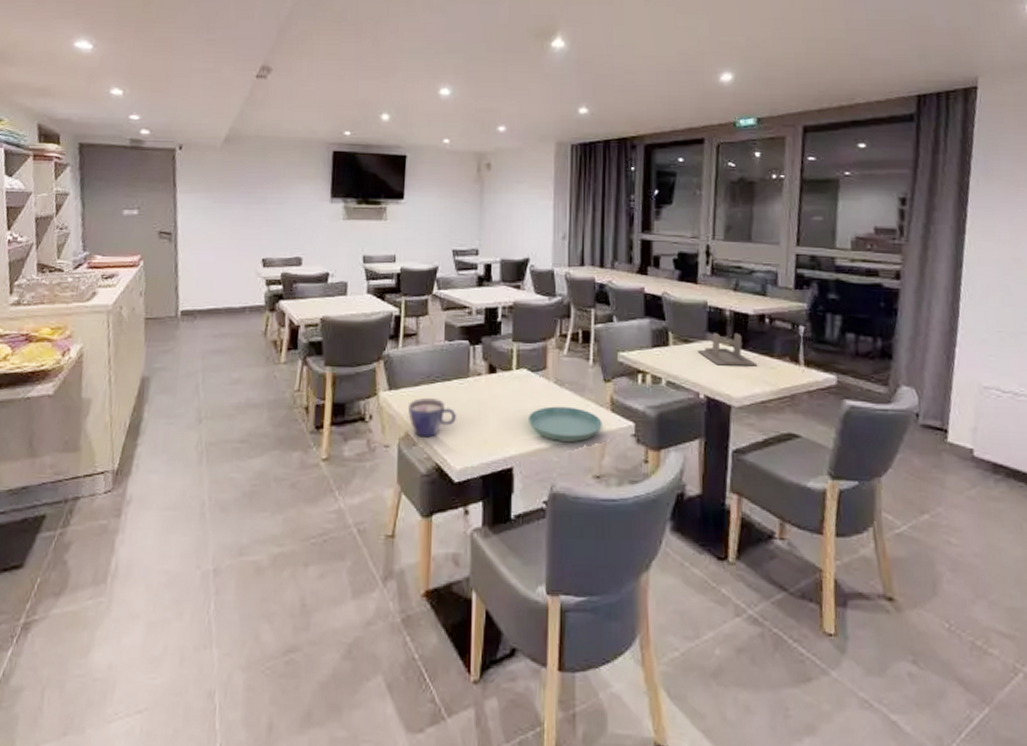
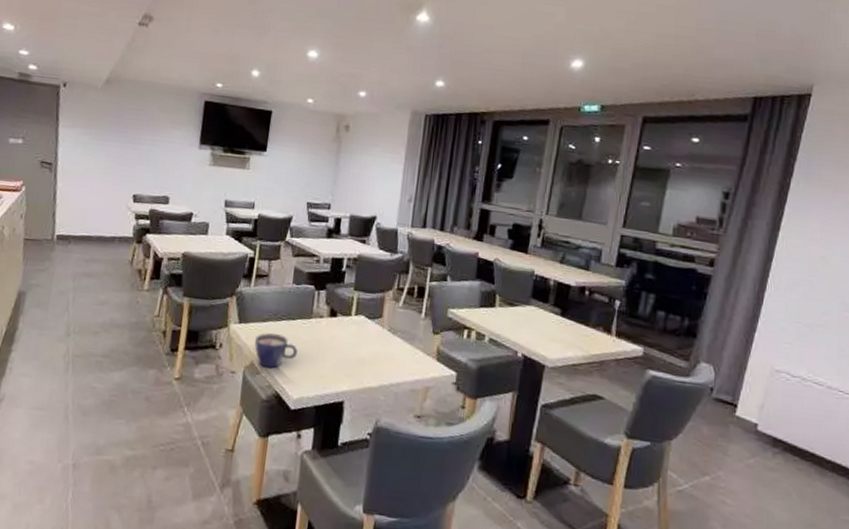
saucer: present [527,406,602,442] -> none [361,351,427,385]
napkin holder: present [698,332,758,366] -> none [521,298,574,333]

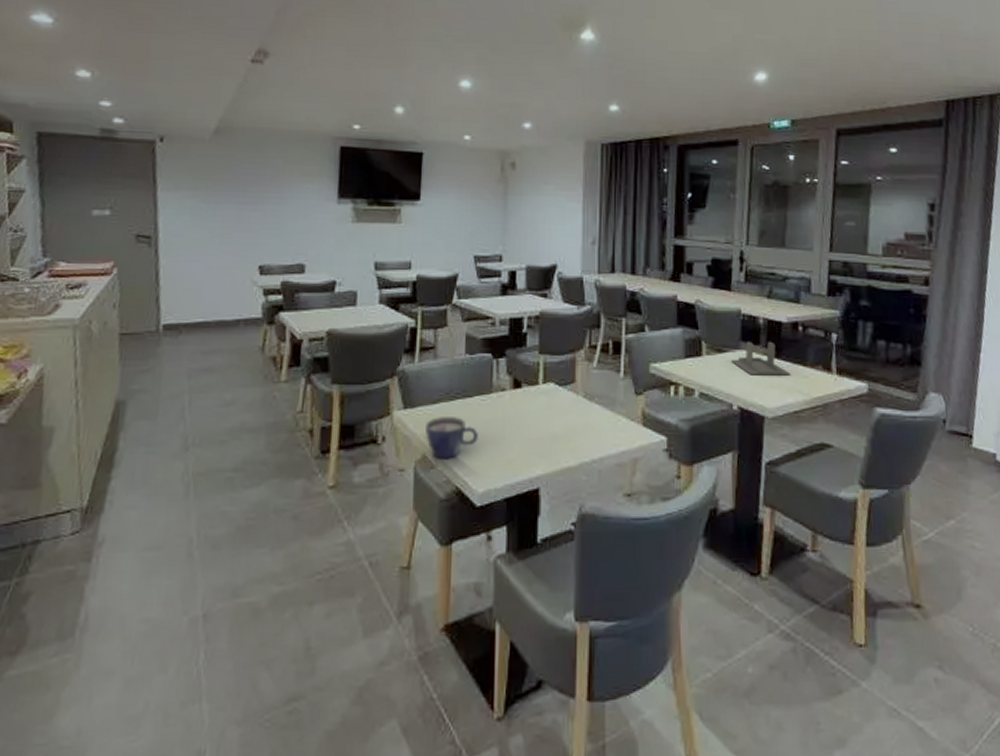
napkin holder: none [521,298,574,333] -> present [731,341,791,376]

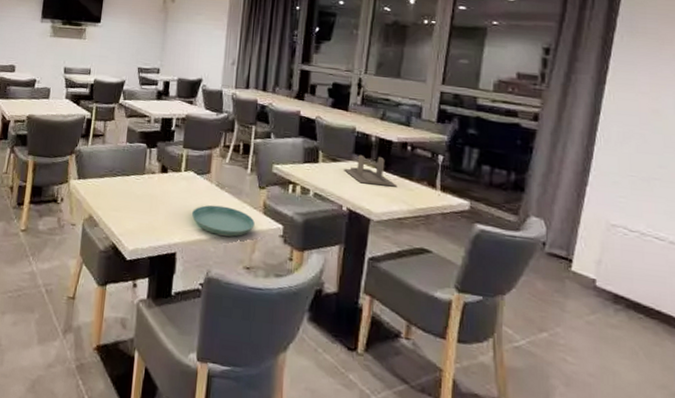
cup: present [425,415,478,459] -> none [92,187,132,221]
saucer: none [555,422,633,459] -> present [191,205,255,237]

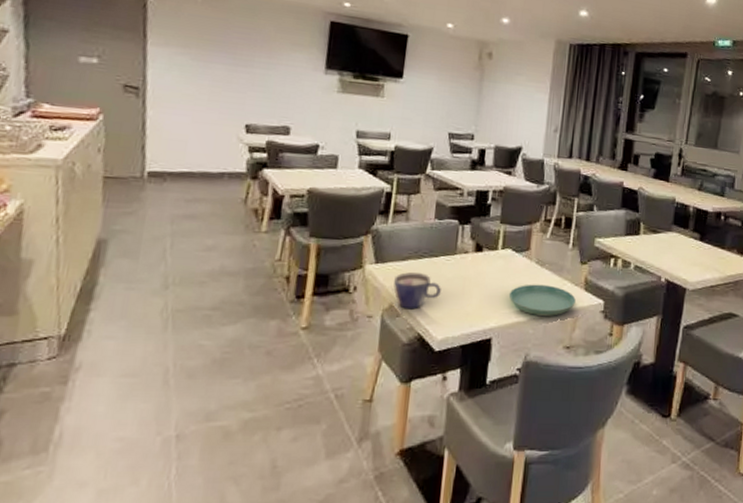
cup: none [92,187,132,221] -> present [393,271,441,310]
napkin holder: present [344,154,398,187] -> none [663,225,711,256]

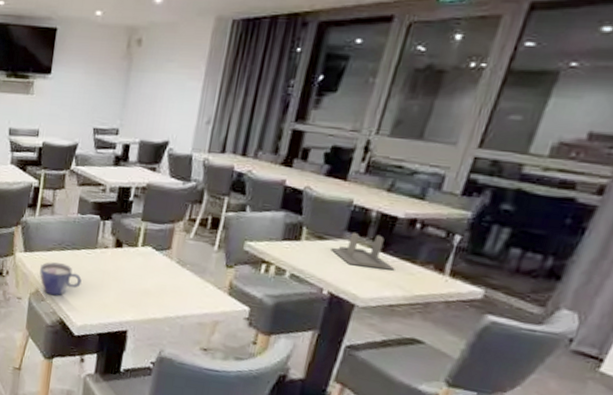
saucer: present [508,284,576,316] -> none [146,283,218,317]
napkin holder: none [663,225,711,256] -> present [331,232,395,271]

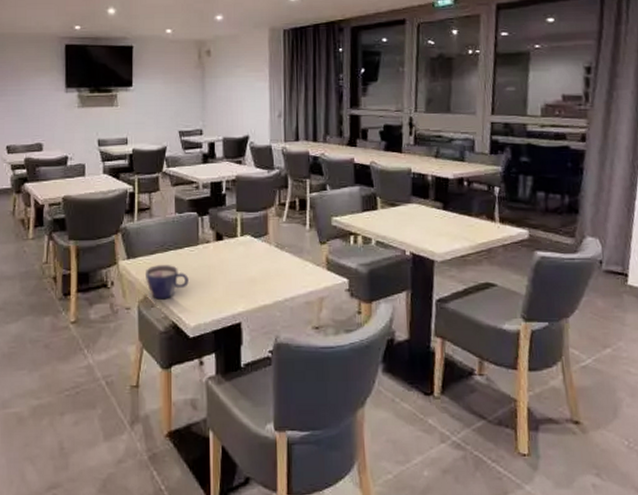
napkin holder: present [331,232,395,271] -> none [404,195,458,225]

